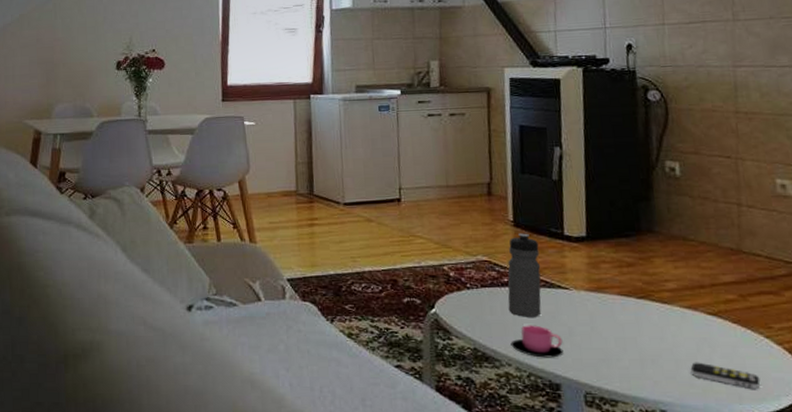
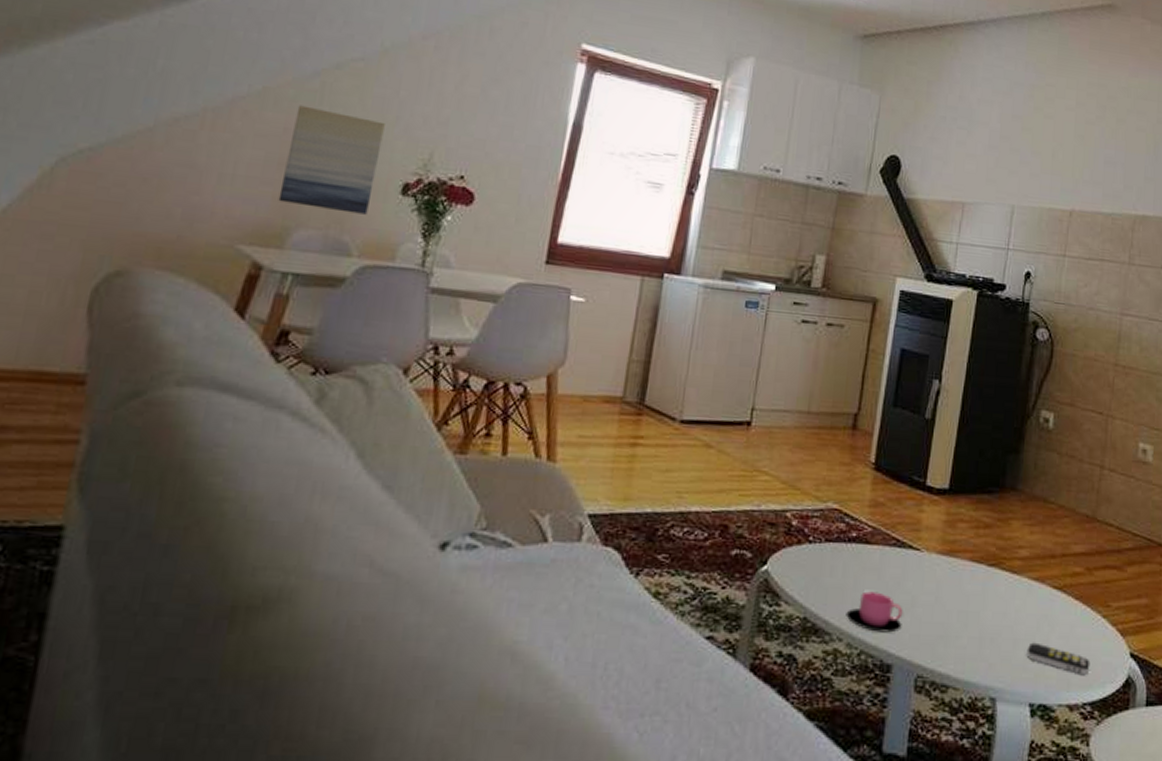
wall art: none [42,22,98,88] -> present [278,105,385,215]
water bottle: present [507,233,542,317] -> none [851,478,897,582]

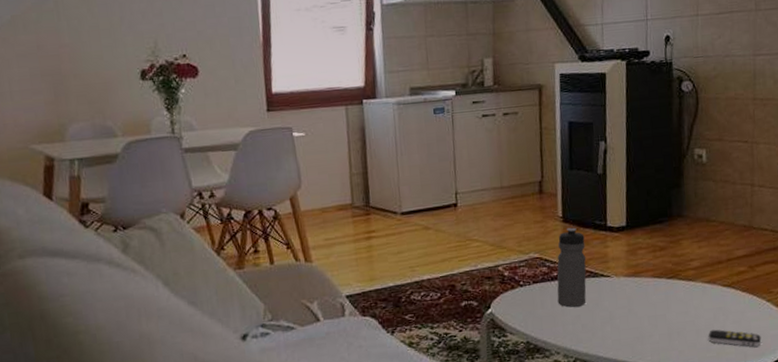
wall art: present [278,105,385,215] -> none [42,24,120,106]
cup: present [846,591,903,633] -> none [559,313,605,343]
water bottle: none [851,478,897,582] -> present [557,227,587,308]

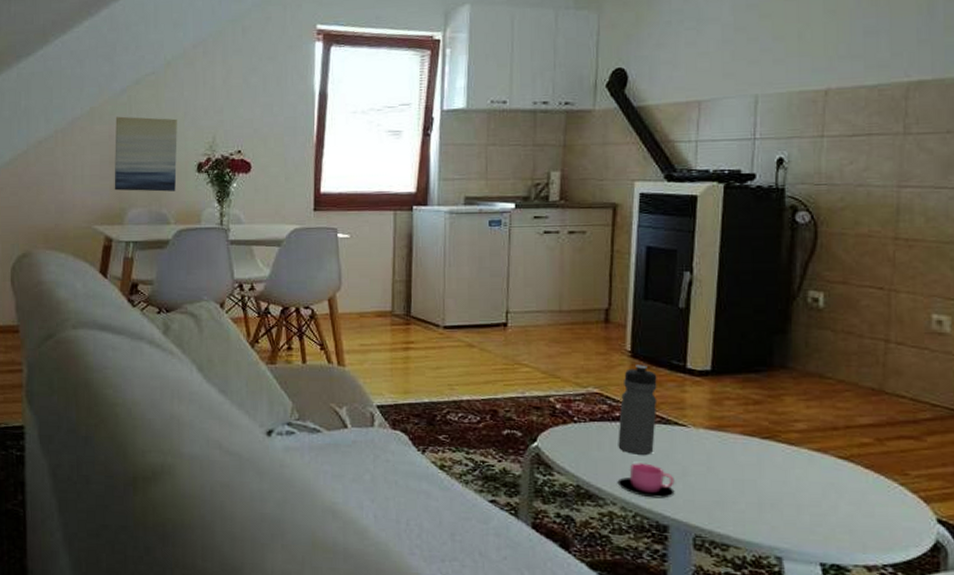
wall art: none [42,24,120,106] -> present [114,116,178,192]
cup: none [559,313,605,343] -> present [617,463,675,499]
remote control: present [708,329,762,347] -> none [812,508,889,538]

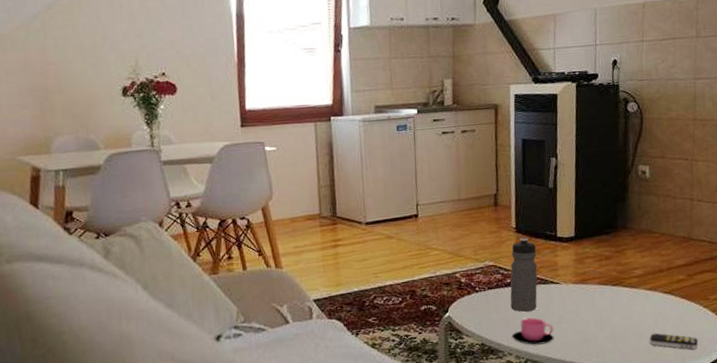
wall art: present [114,116,178,192] -> none [29,43,103,120]
remote control: none [812,508,889,538] -> present [649,333,699,350]

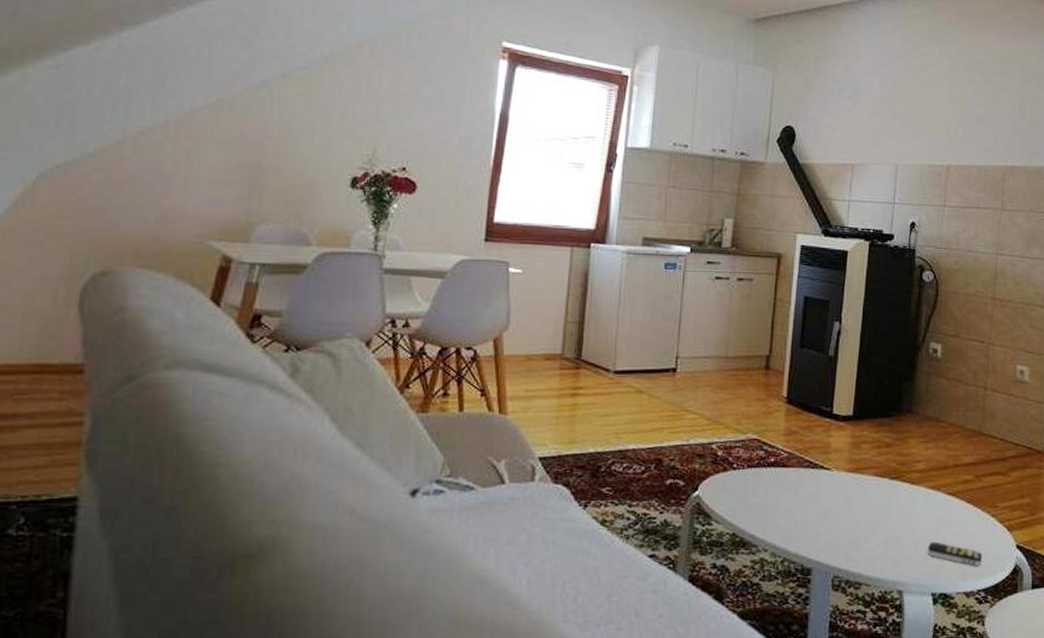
water bottle: present [510,237,538,312] -> none [771,410,808,499]
cup: present [512,317,554,345] -> none [769,507,819,542]

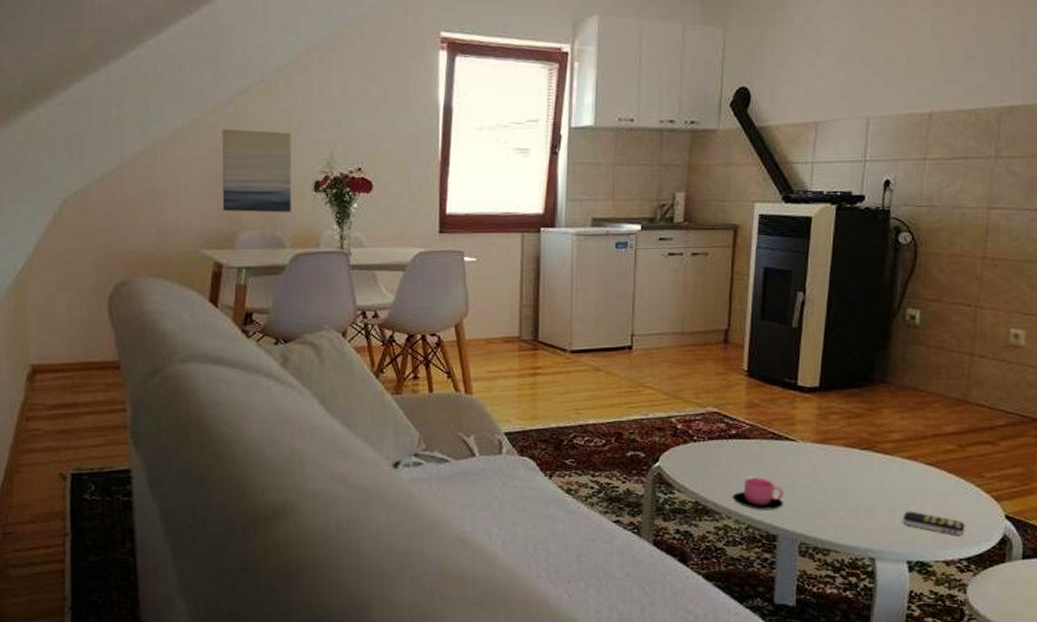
wall art: none [240,113,331,207] -> present [221,128,292,213]
cup: none [769,507,819,542] -> present [732,477,784,510]

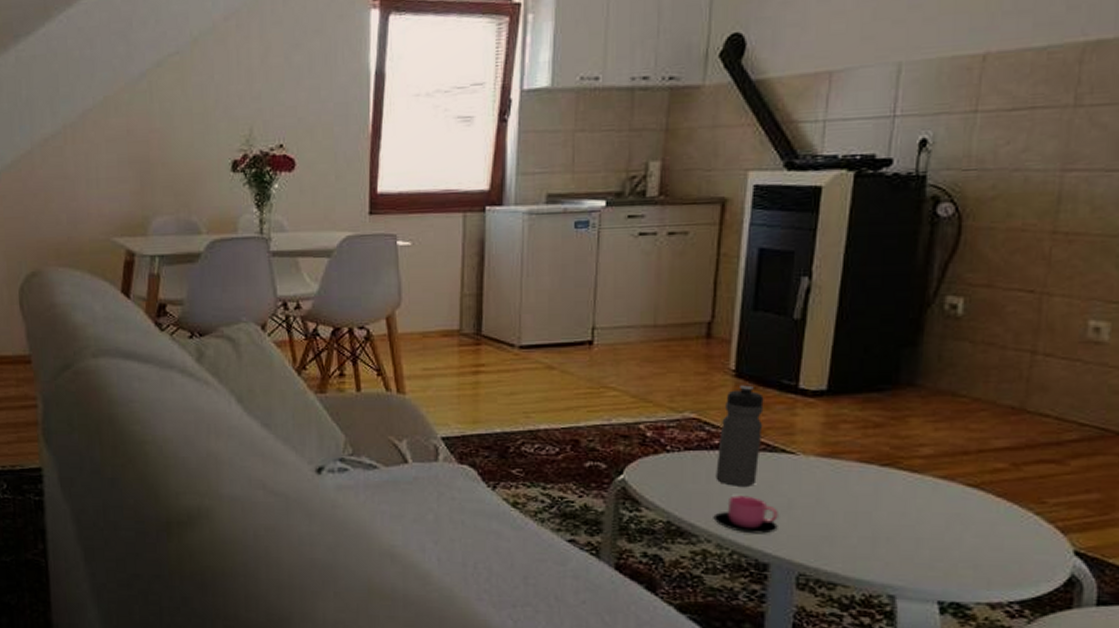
wall art: present [221,128,292,213] -> none [134,106,208,196]
water bottle: none [734,383,771,470] -> present [716,385,764,486]
remote control: present [902,511,965,535] -> none [933,541,1019,573]

